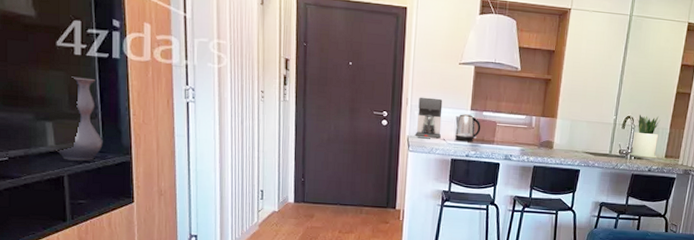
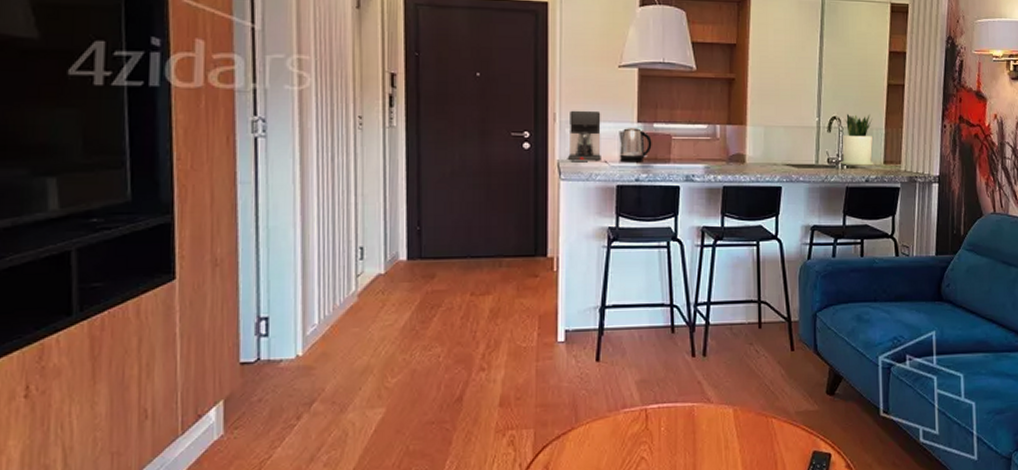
vase: present [56,76,103,162] -> none [60,114,132,228]

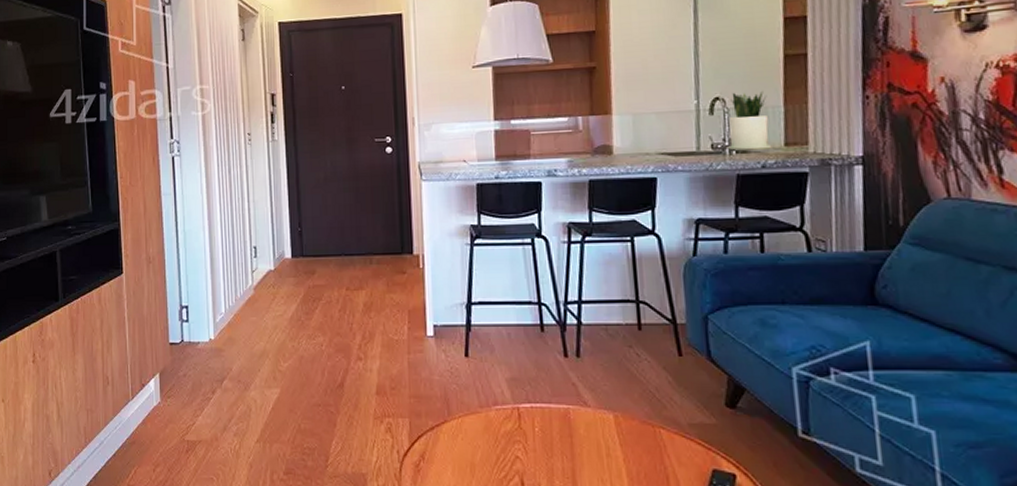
coffee maker: present [568,110,601,163] -> none [427,112,460,162]
kettle: present [619,128,652,164] -> none [476,126,510,162]

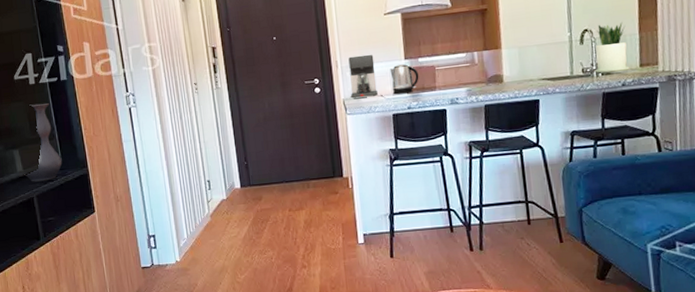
vase: none [49,146,92,234] -> present [24,103,62,182]
coffee maker: none [427,112,460,162] -> present [348,54,378,99]
kettle: none [476,126,510,162] -> present [390,64,419,95]

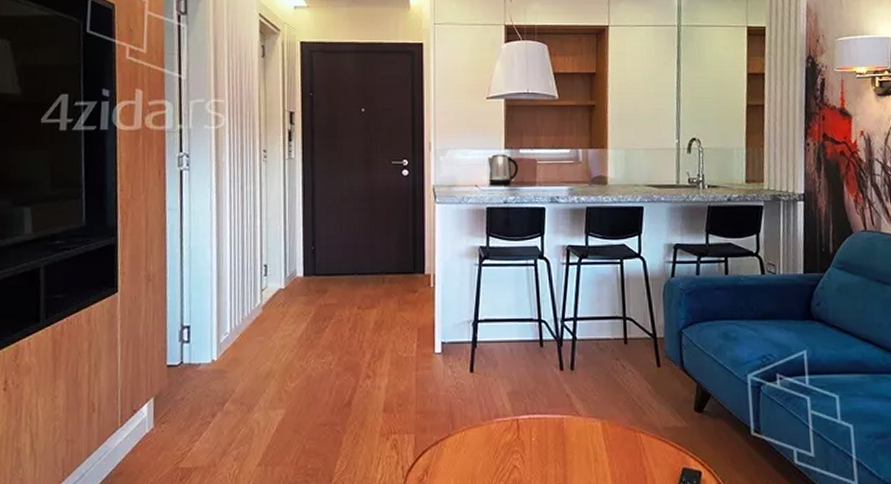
vase: present [24,103,62,182] -> none [33,154,86,249]
coffee maker: present [348,54,378,99] -> none [442,139,472,187]
planter: present [594,22,630,74] -> none [700,135,736,187]

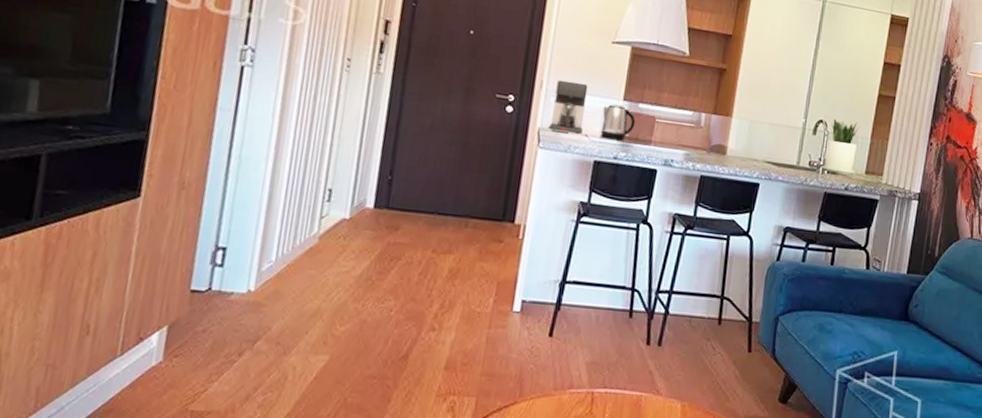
coffee maker: none [442,139,472,187] -> present [549,79,588,135]
planter: none [700,135,736,187] -> present [821,119,860,175]

